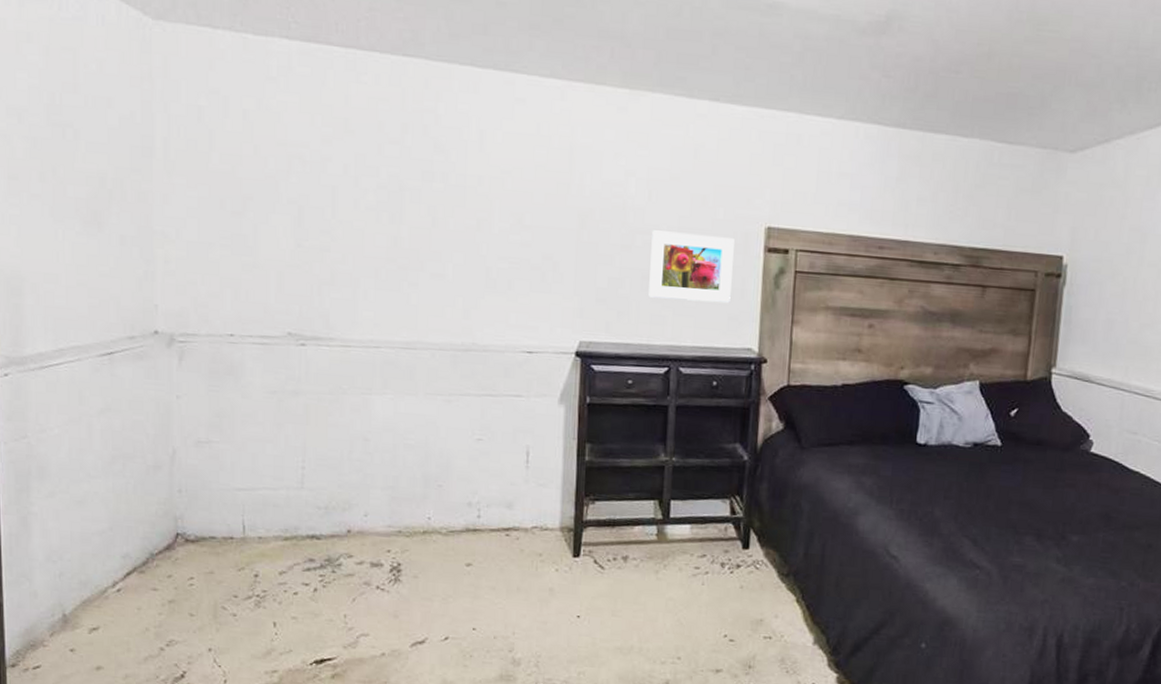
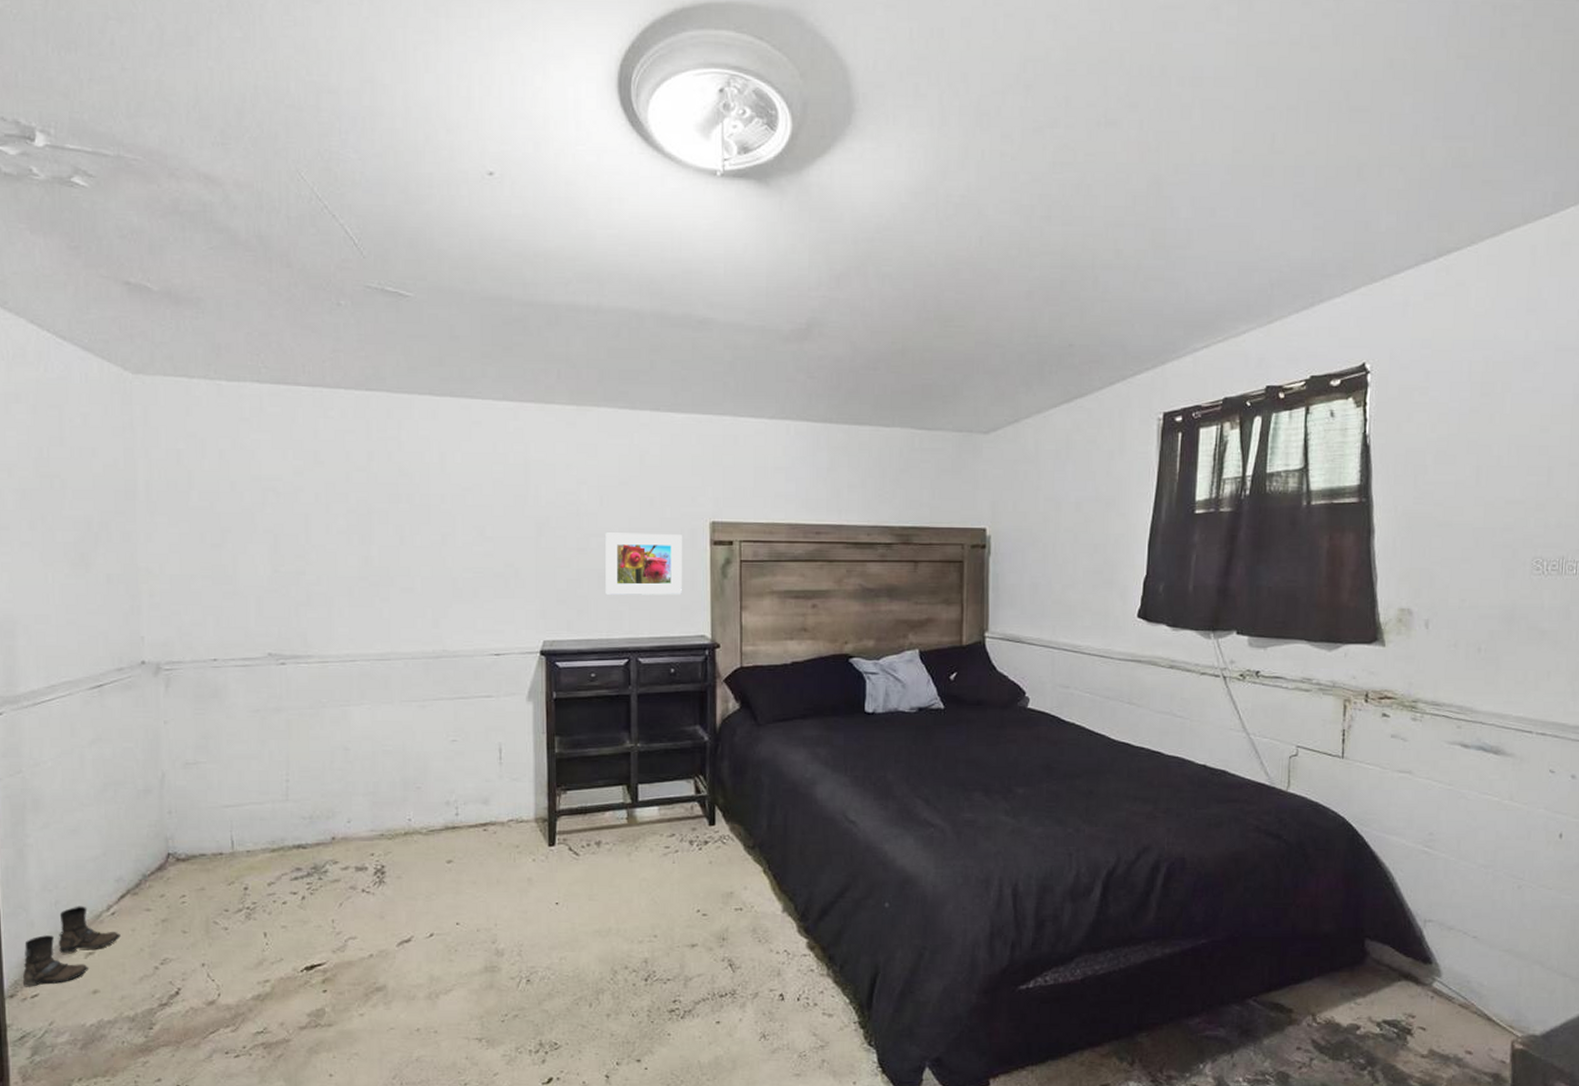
boots: none [24,579,126,658] -> present [22,906,121,987]

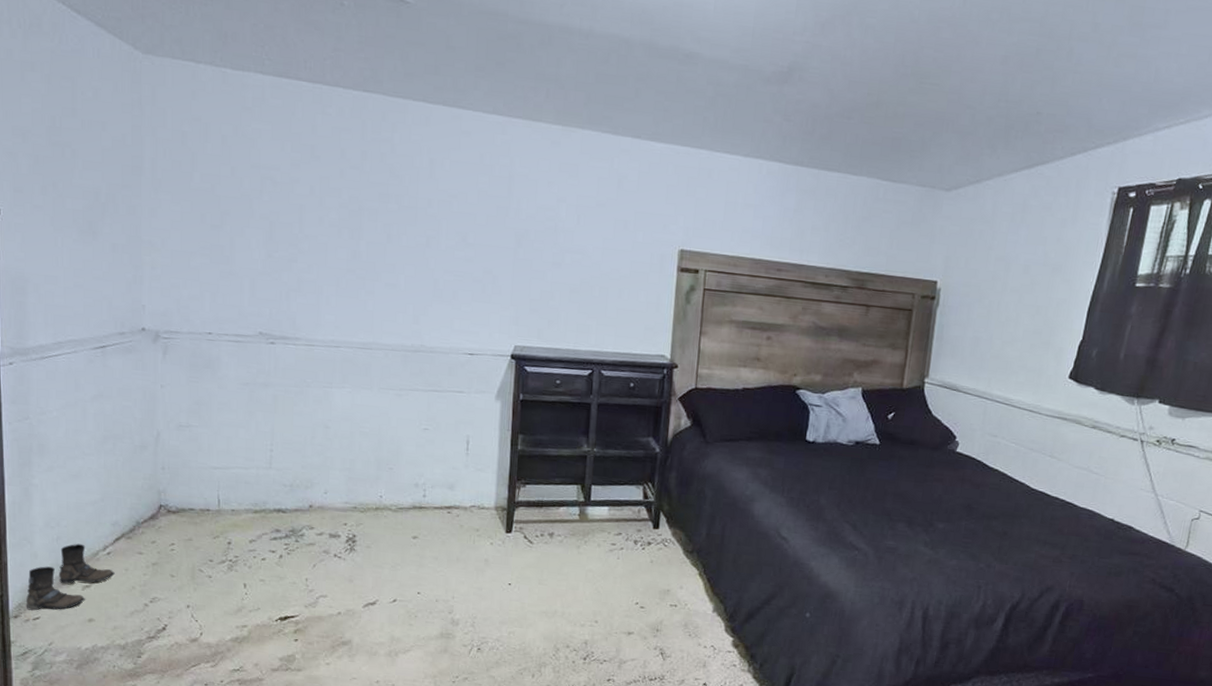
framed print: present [605,532,682,595] -> none [576,250,652,316]

